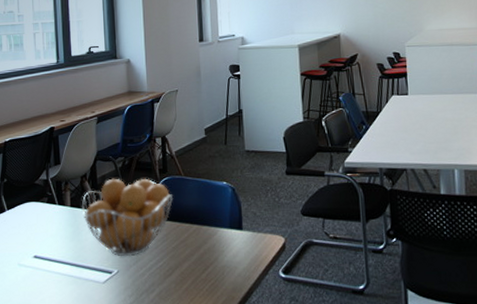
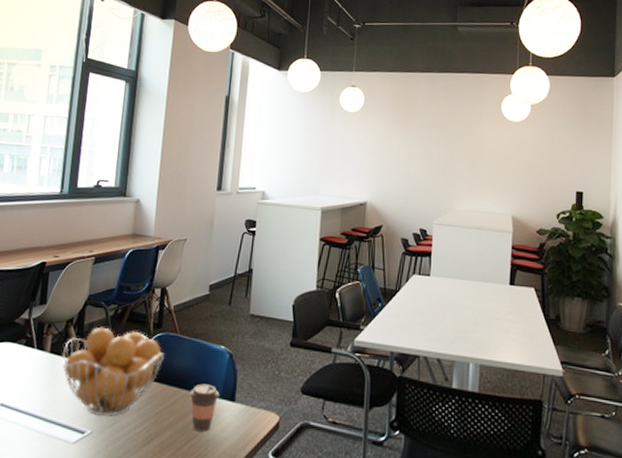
coffee cup: none [200,217,228,260] -> present [189,384,220,432]

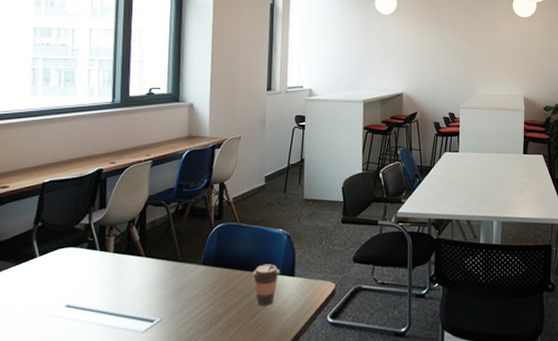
fruit basket: present [61,326,165,417] -> none [125,223,227,305]

